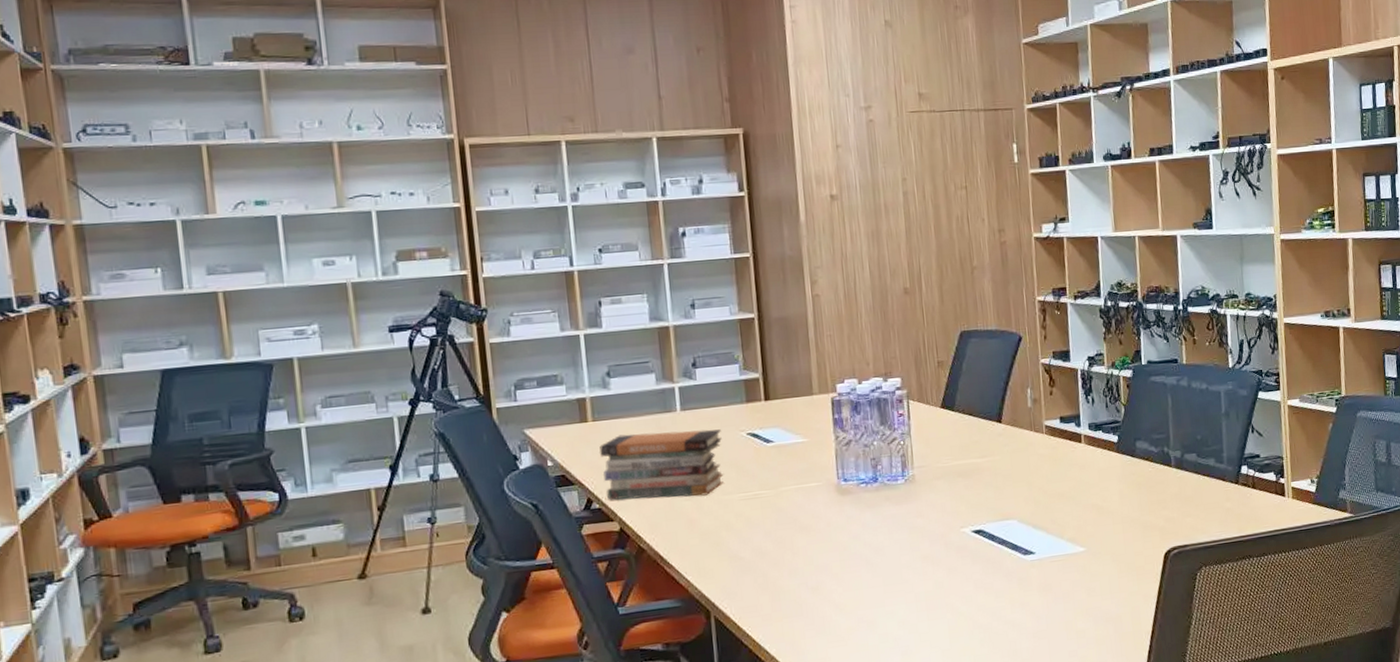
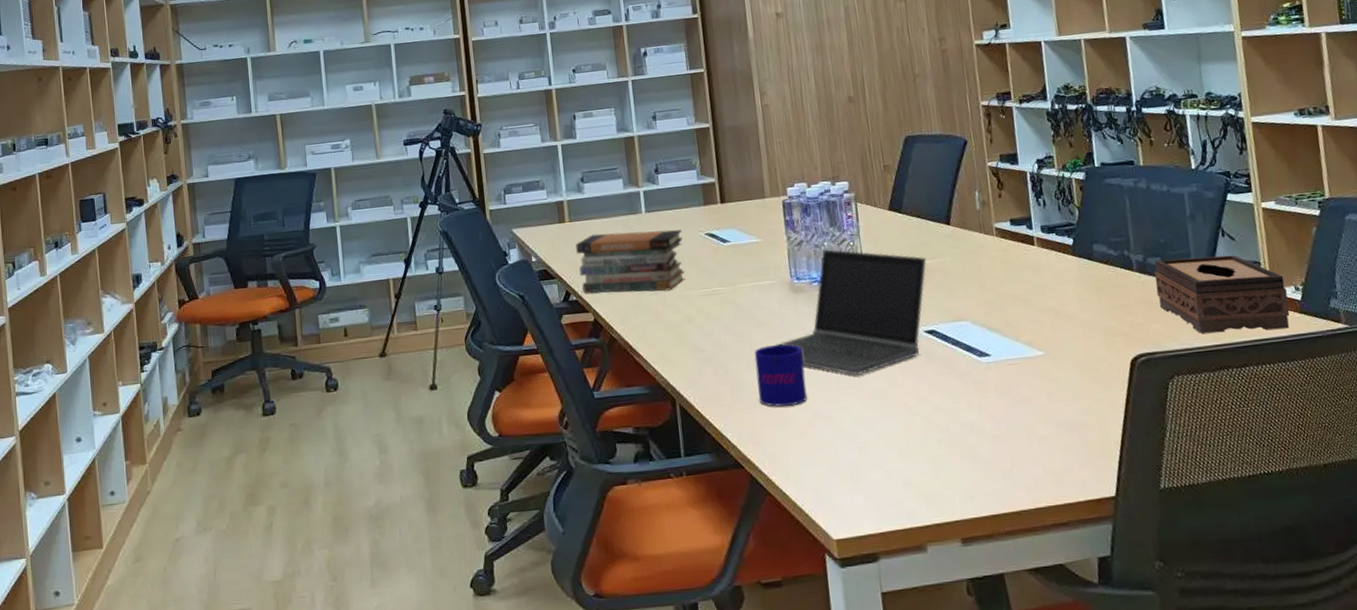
mug: none [796,549,851,614] -> present [754,344,807,407]
laptop computer: none [819,448,977,578] -> present [775,248,927,375]
tissue box: none [1190,450,1305,526] -> present [1154,255,1290,333]

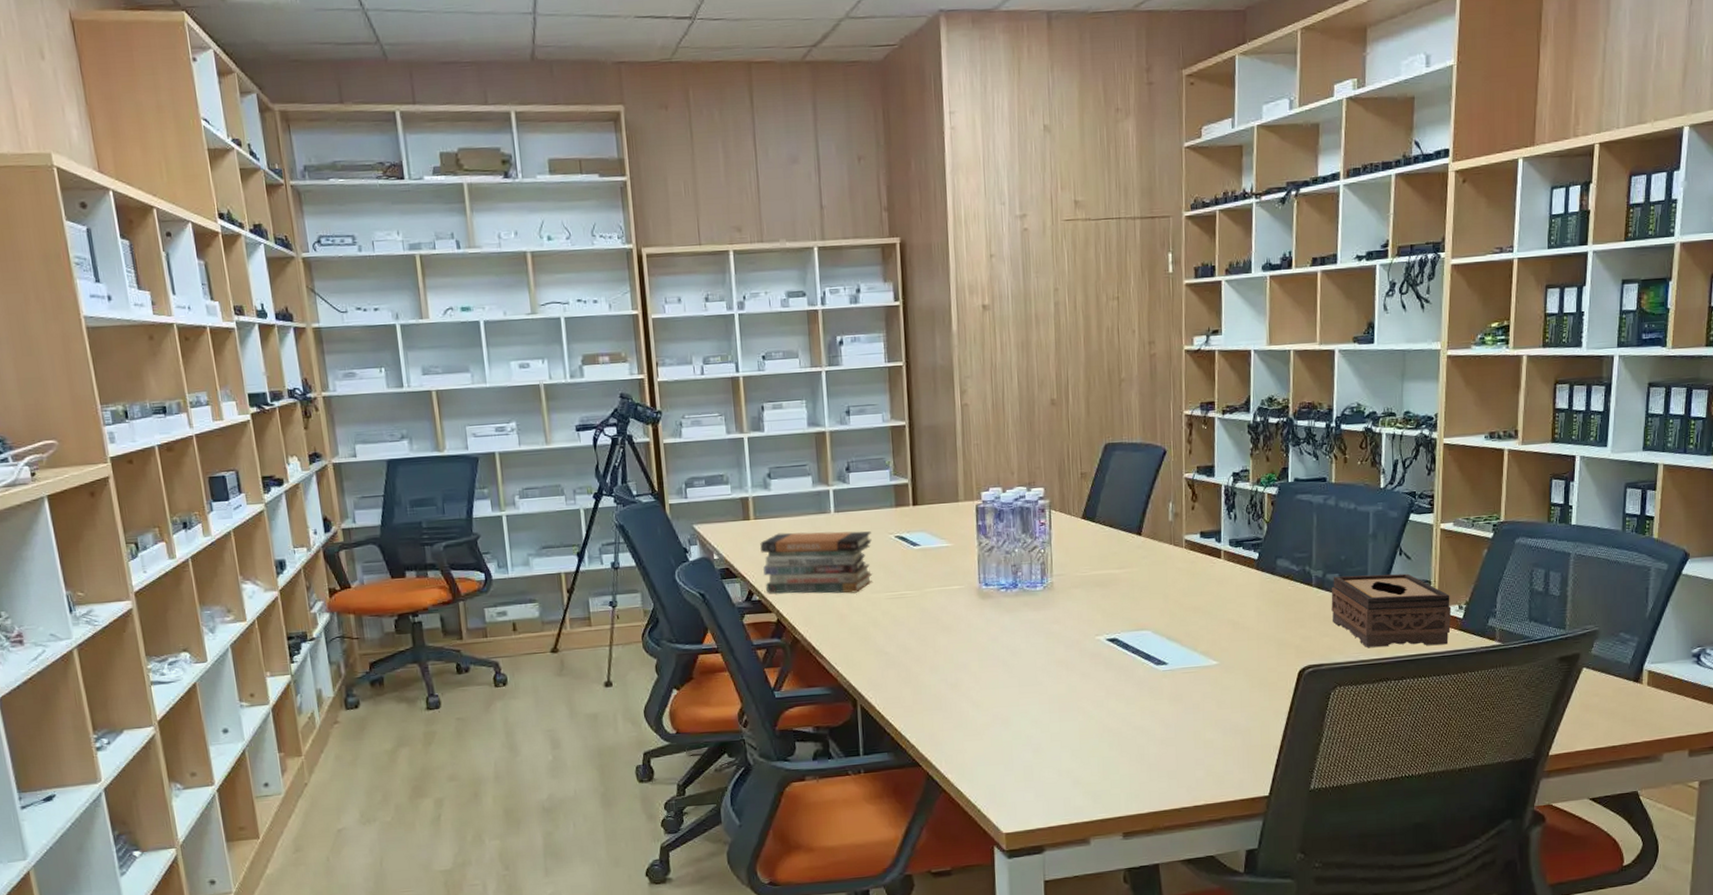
mug: present [754,344,807,407] -> none [937,649,988,709]
laptop computer: present [775,248,927,375] -> none [959,555,1115,680]

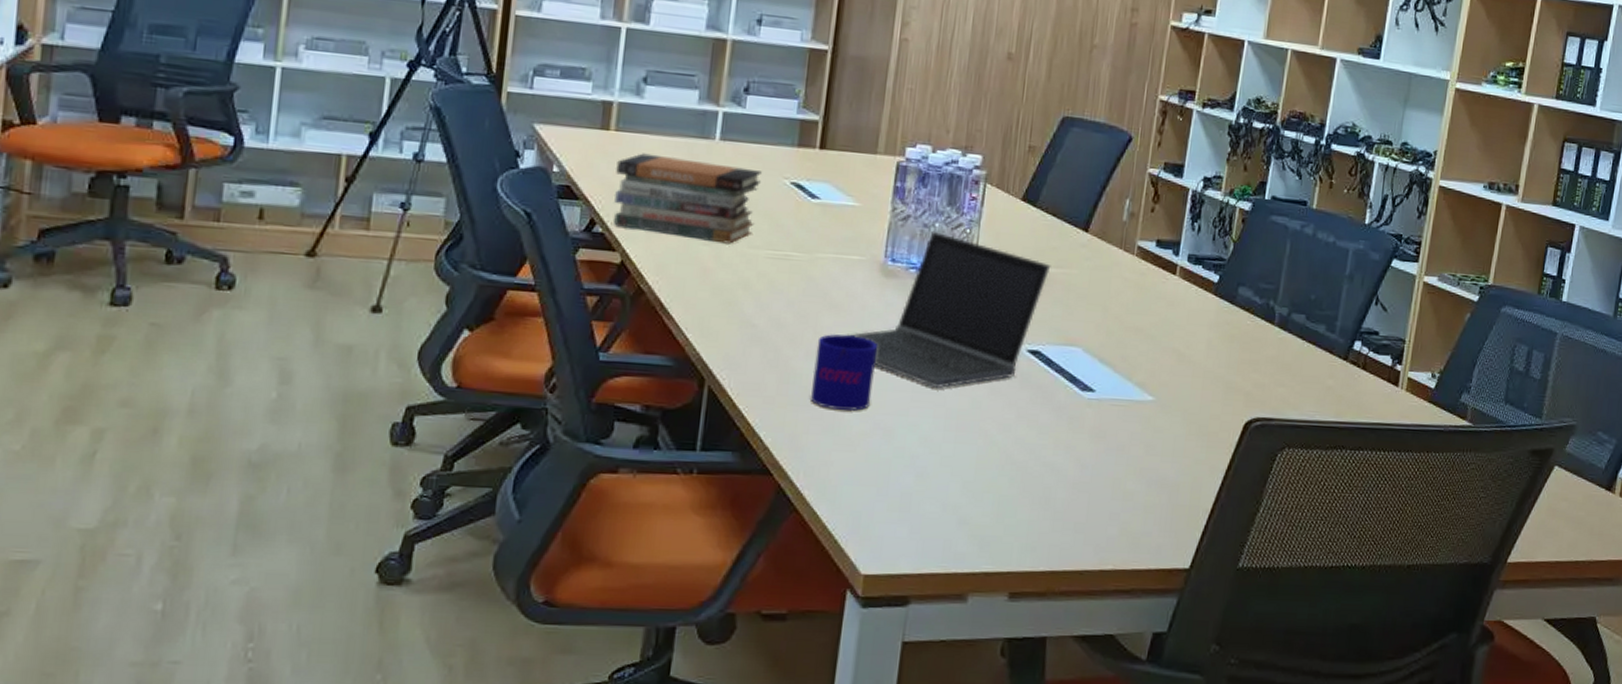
mug: none [937,649,988,709] -> present [811,334,877,411]
laptop computer: none [959,555,1115,680] -> present [846,231,1051,388]
tissue box: present [1331,573,1452,647] -> none [1291,317,1424,417]

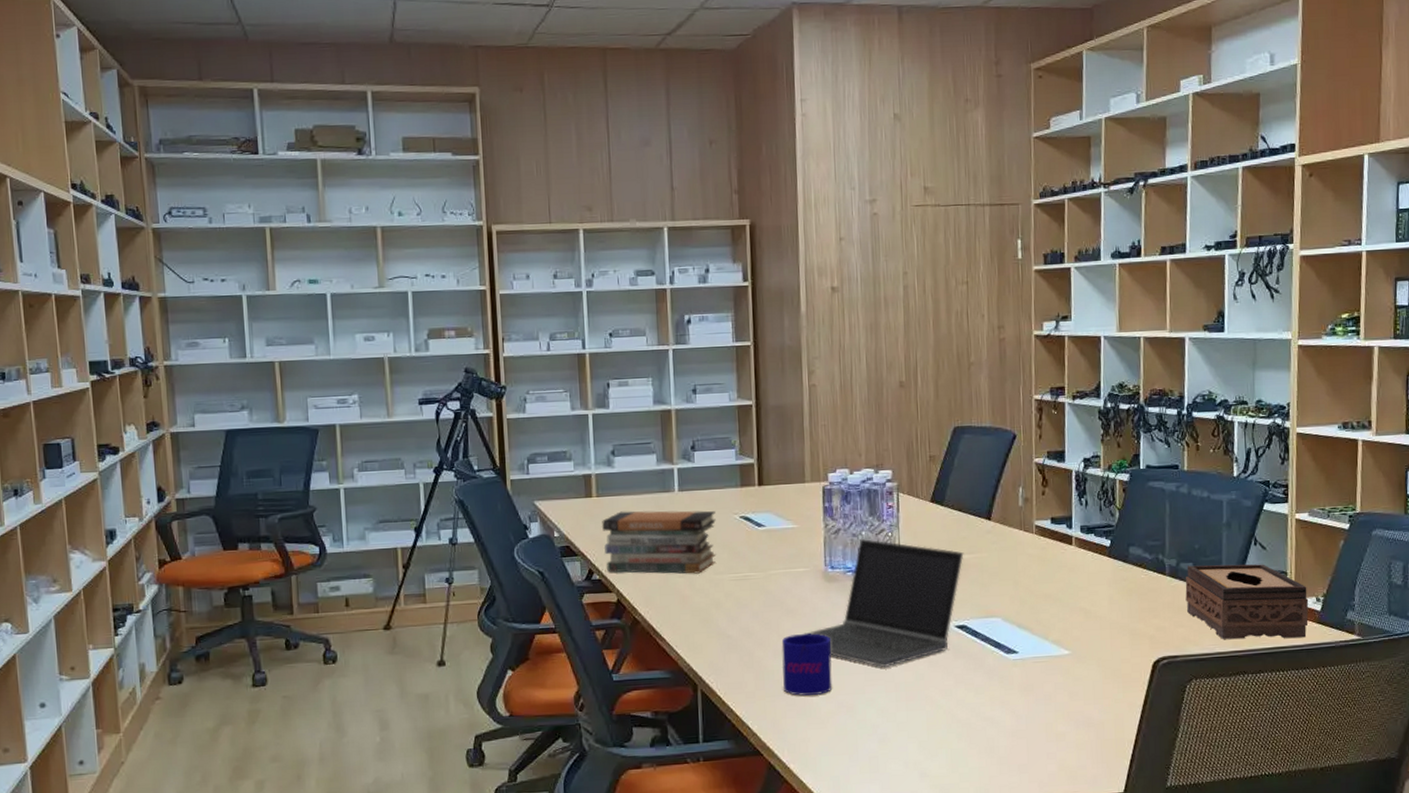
tissue box: none [1291,317,1424,417] -> present [1185,564,1309,639]

